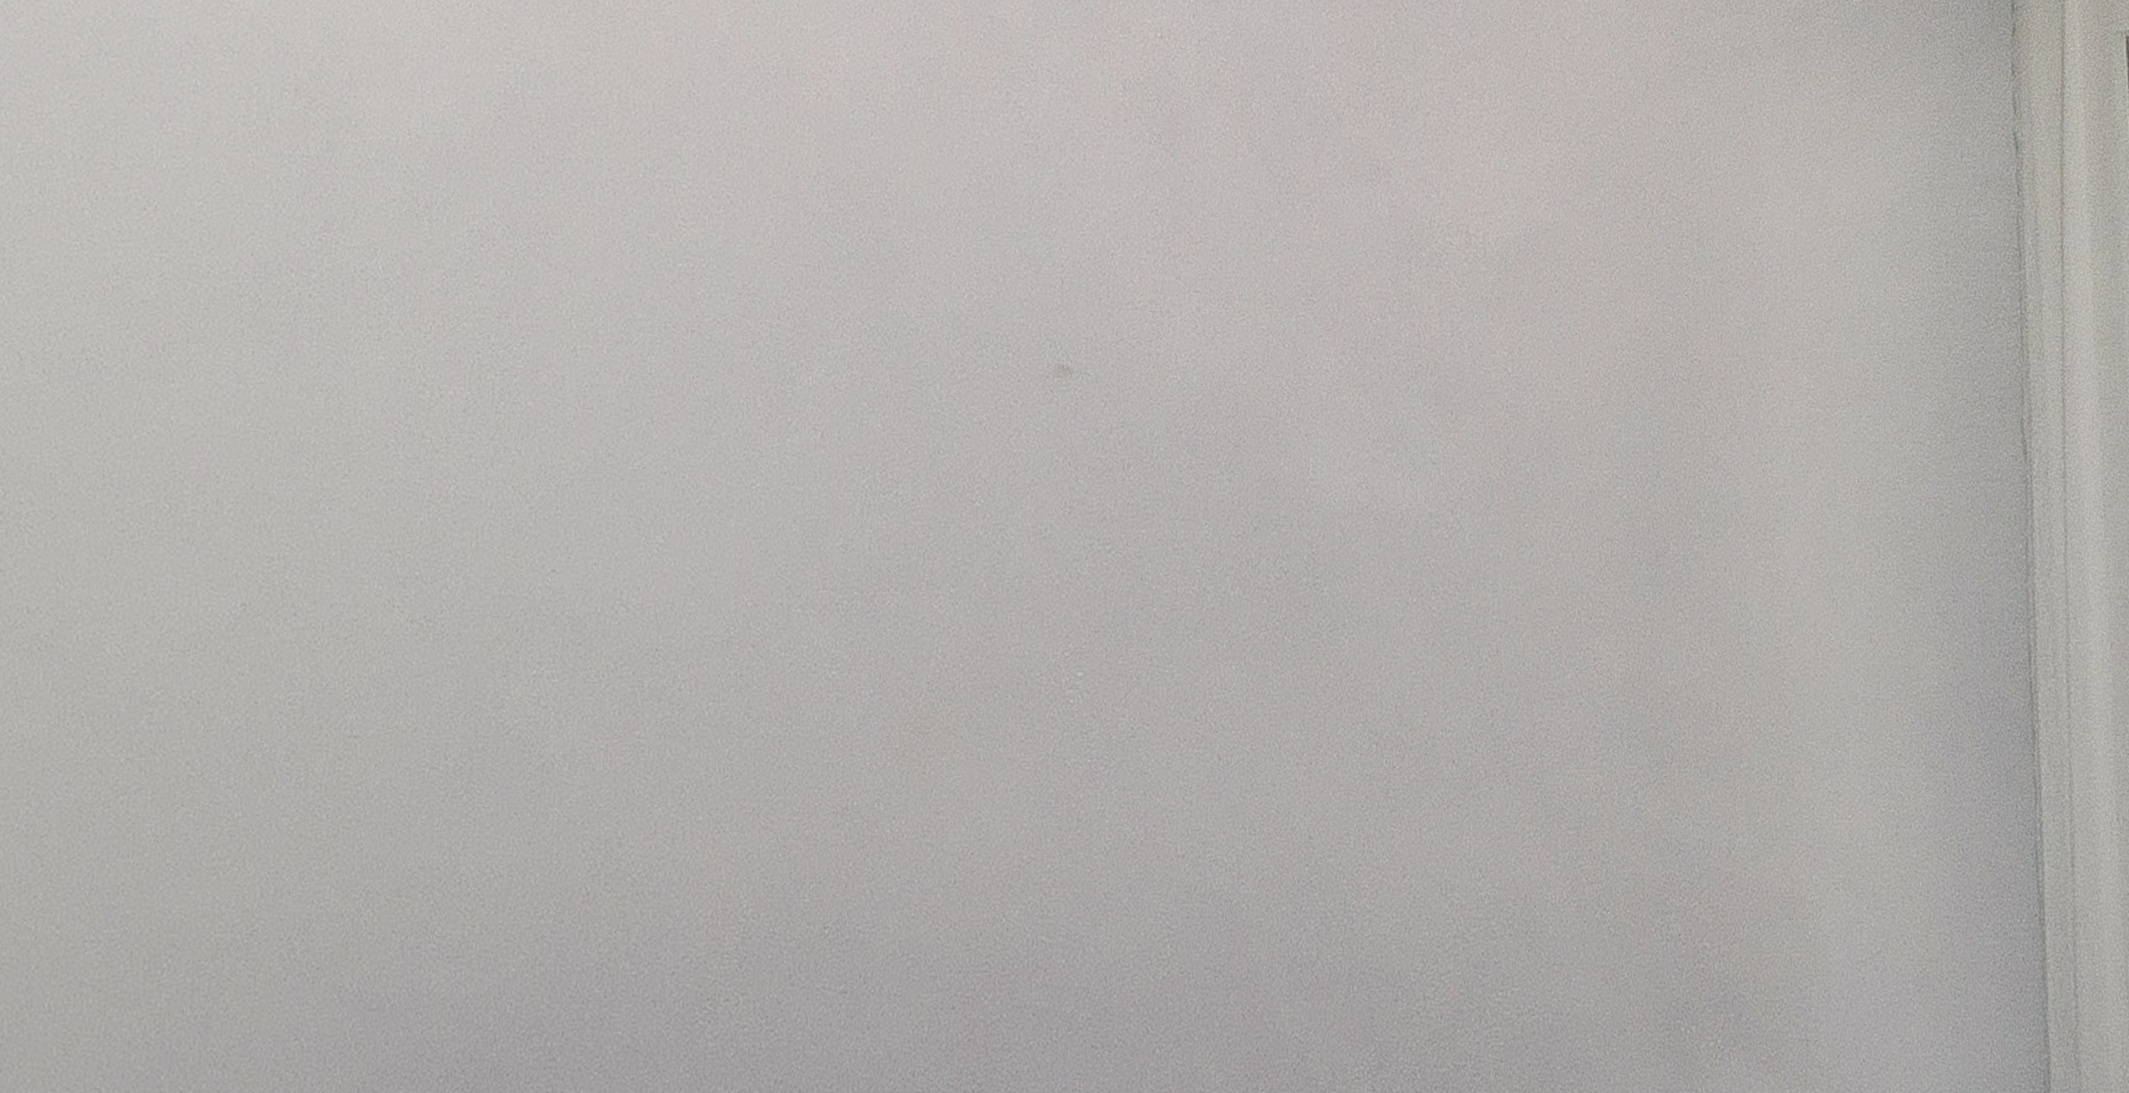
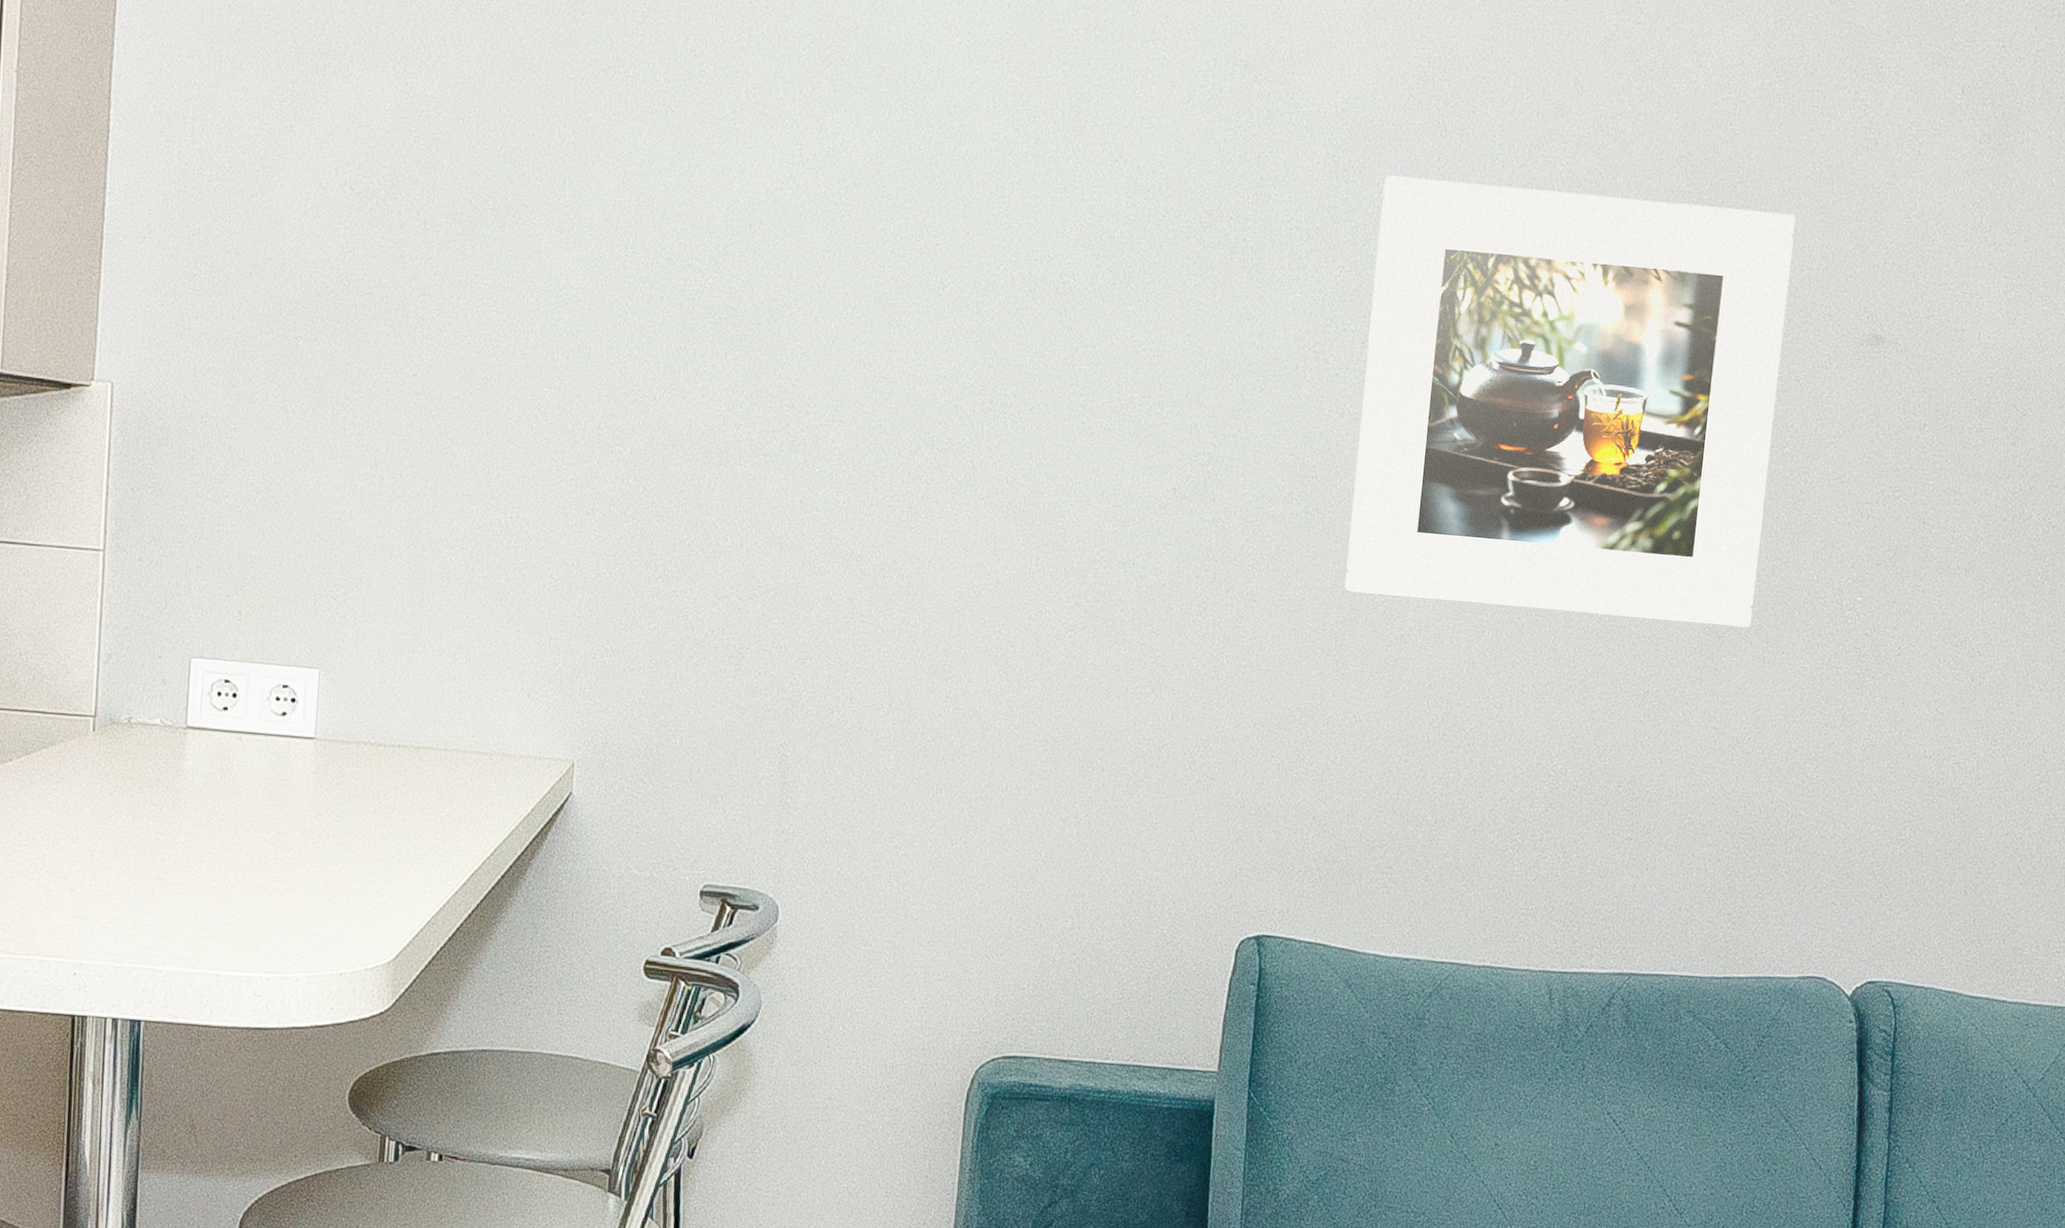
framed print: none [467,211,959,720] -> present [1344,175,1796,628]

